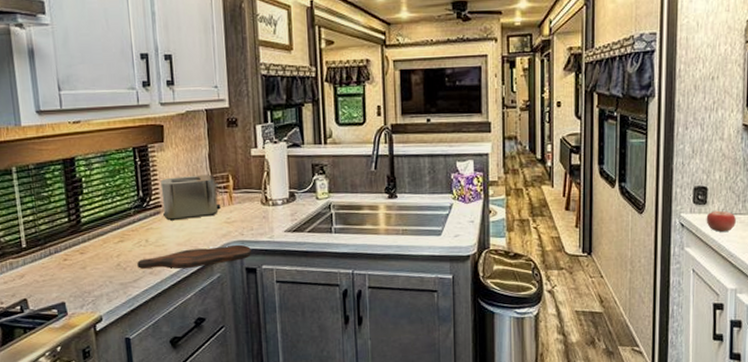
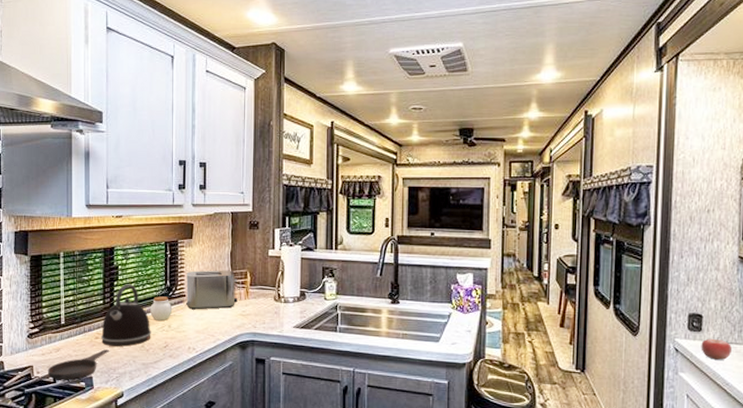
frying pan: none [12,271,82,310] -> present [47,349,110,381]
kettle: none [69,197,127,268] -> present [100,284,151,347]
jar: none [123,208,149,236] -> present [150,296,173,322]
cutting board: present [137,244,251,270] -> none [159,336,262,355]

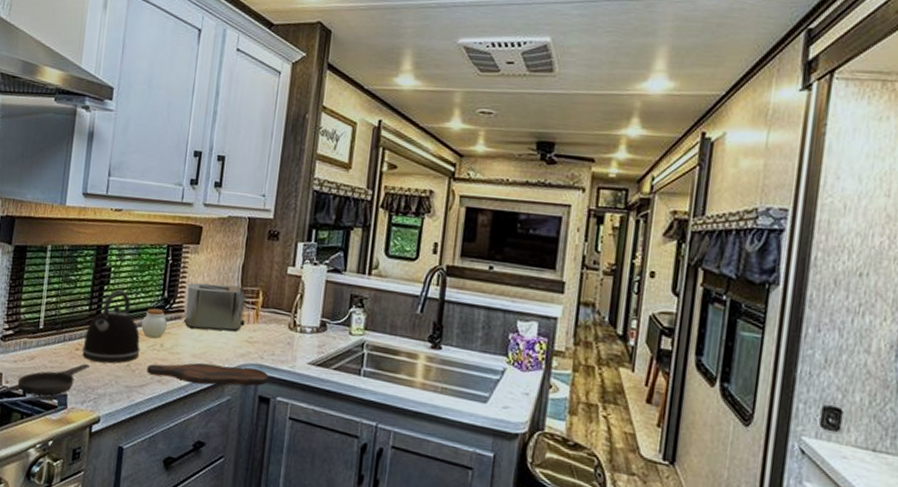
cutting board: none [159,336,262,355] -> present [147,362,268,386]
fruit: present [701,337,733,360] -> none [836,441,882,473]

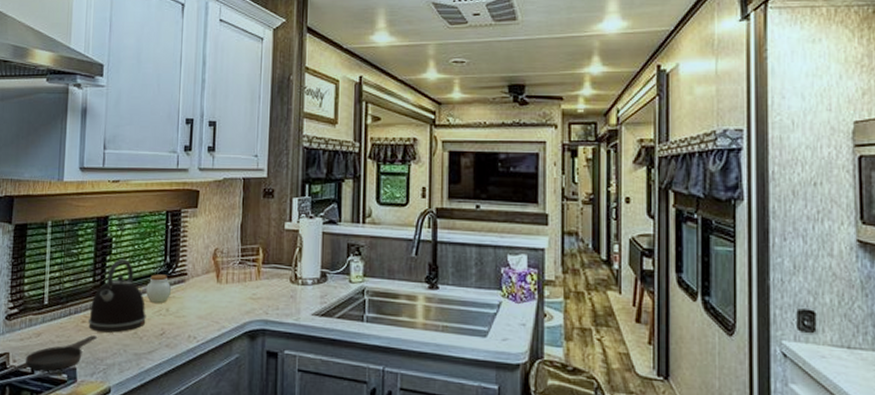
cutting board: present [147,362,268,386] -> none [154,323,274,346]
toaster: present [184,282,248,332] -> none [188,244,248,291]

